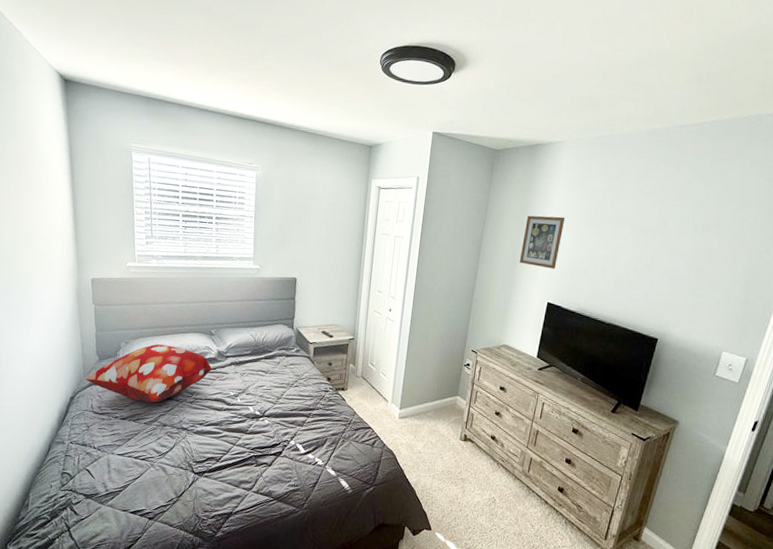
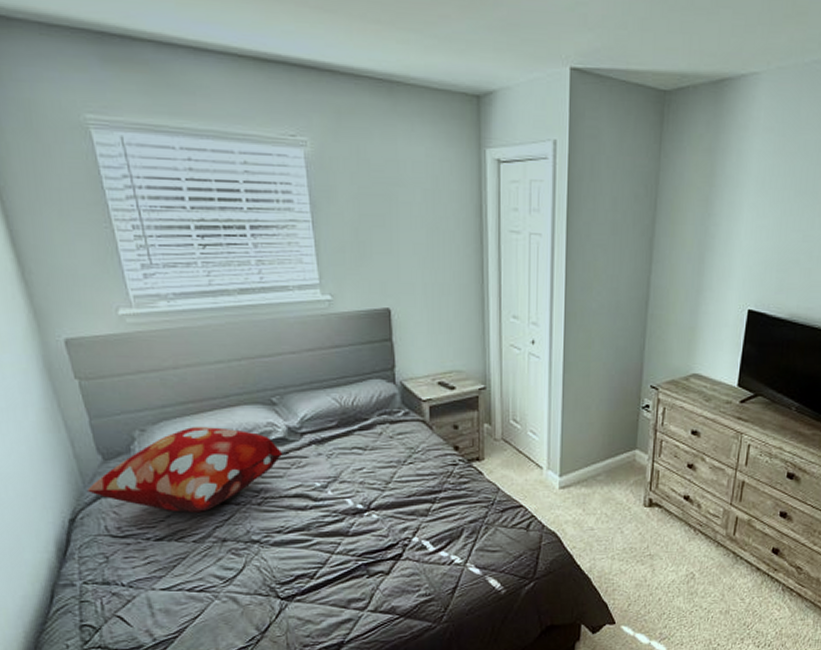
picture frame: present [519,215,566,269] -> none [707,186,767,263]

